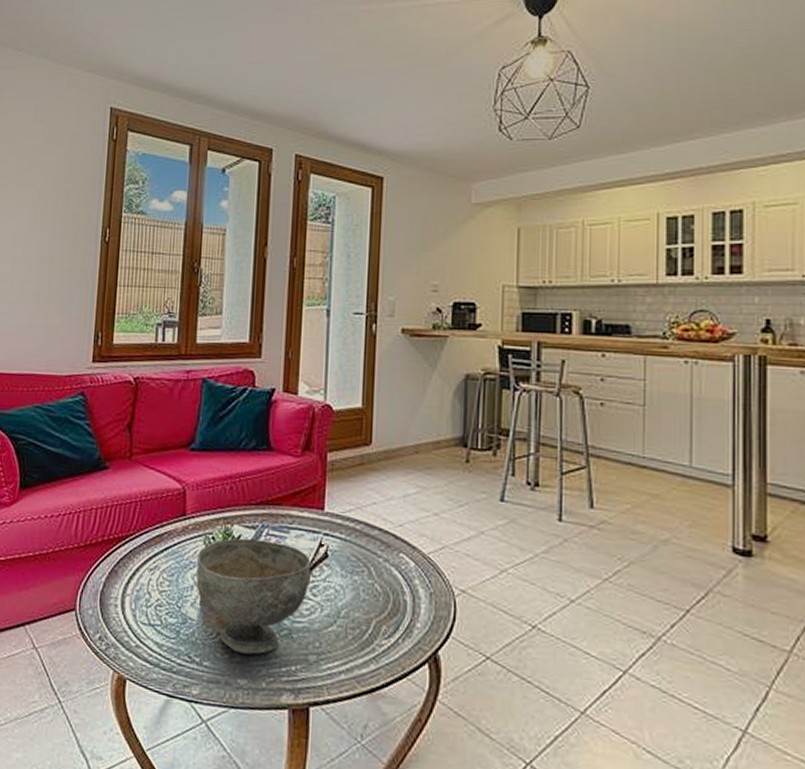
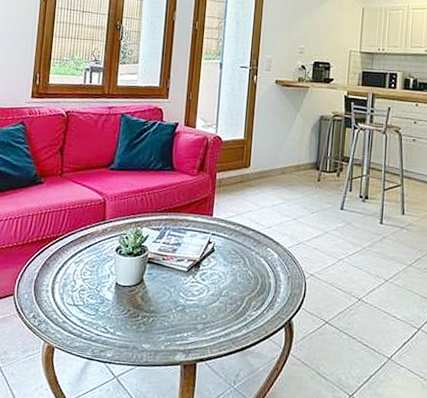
decorative bowl: present [196,538,311,654] -> none [112,237,202,325]

